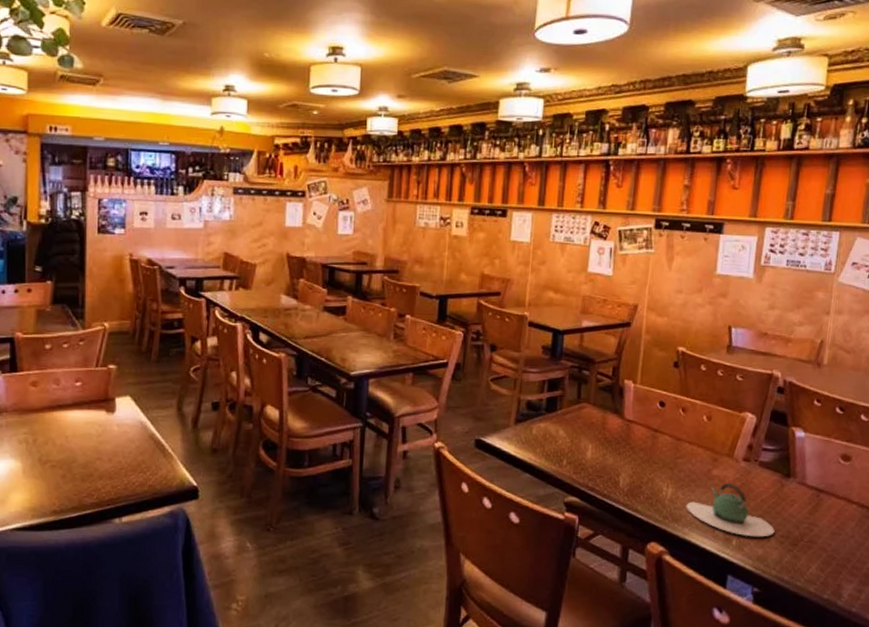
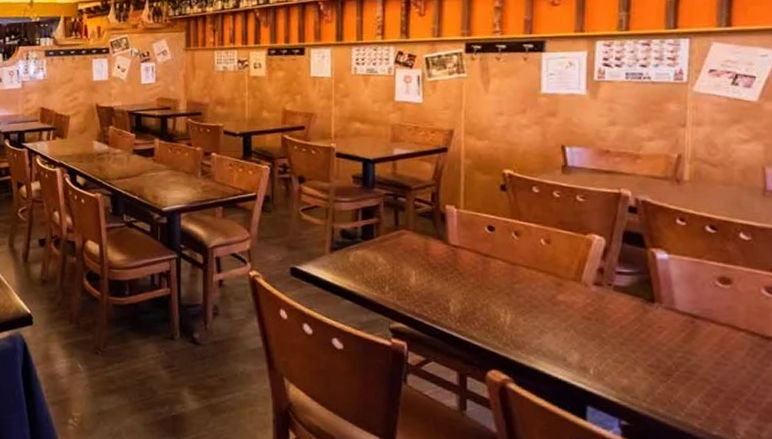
teapot: present [686,482,775,537] -> none [529,308,641,367]

